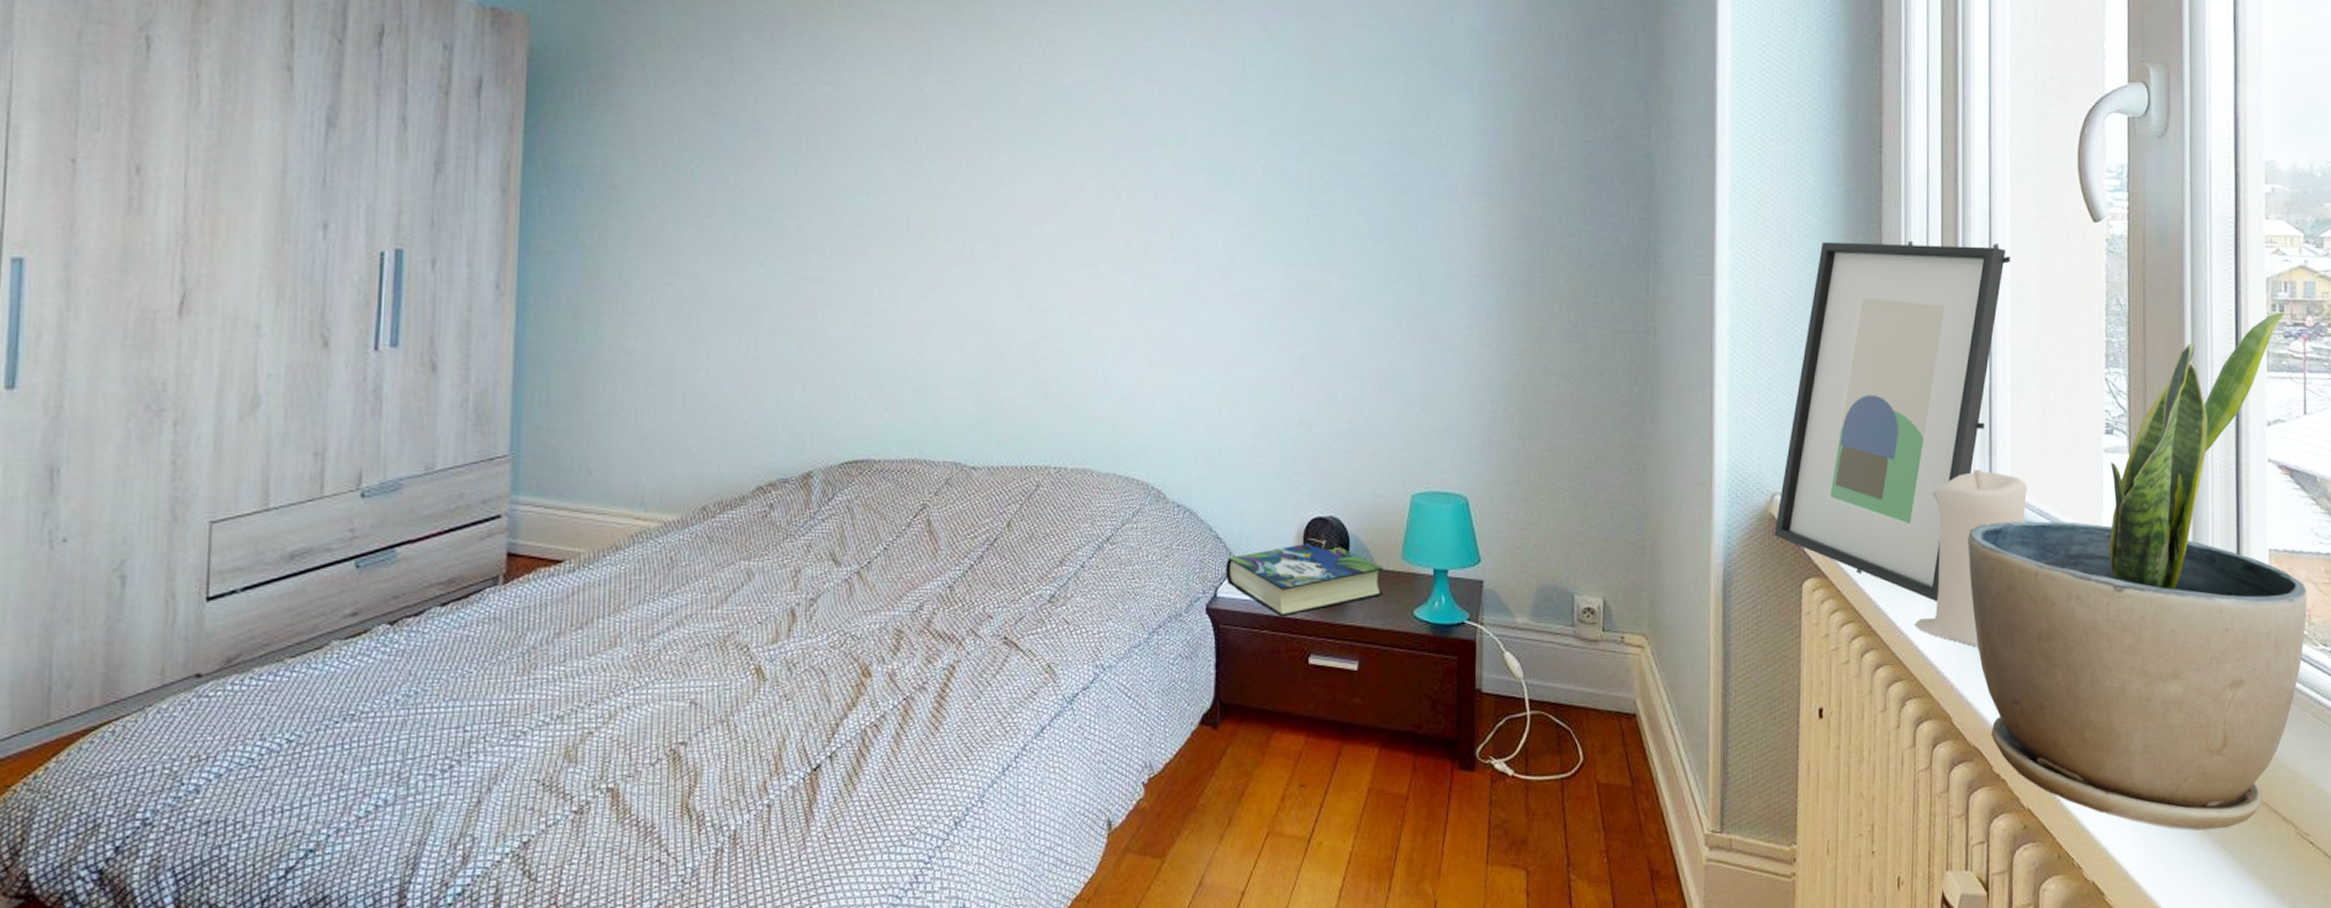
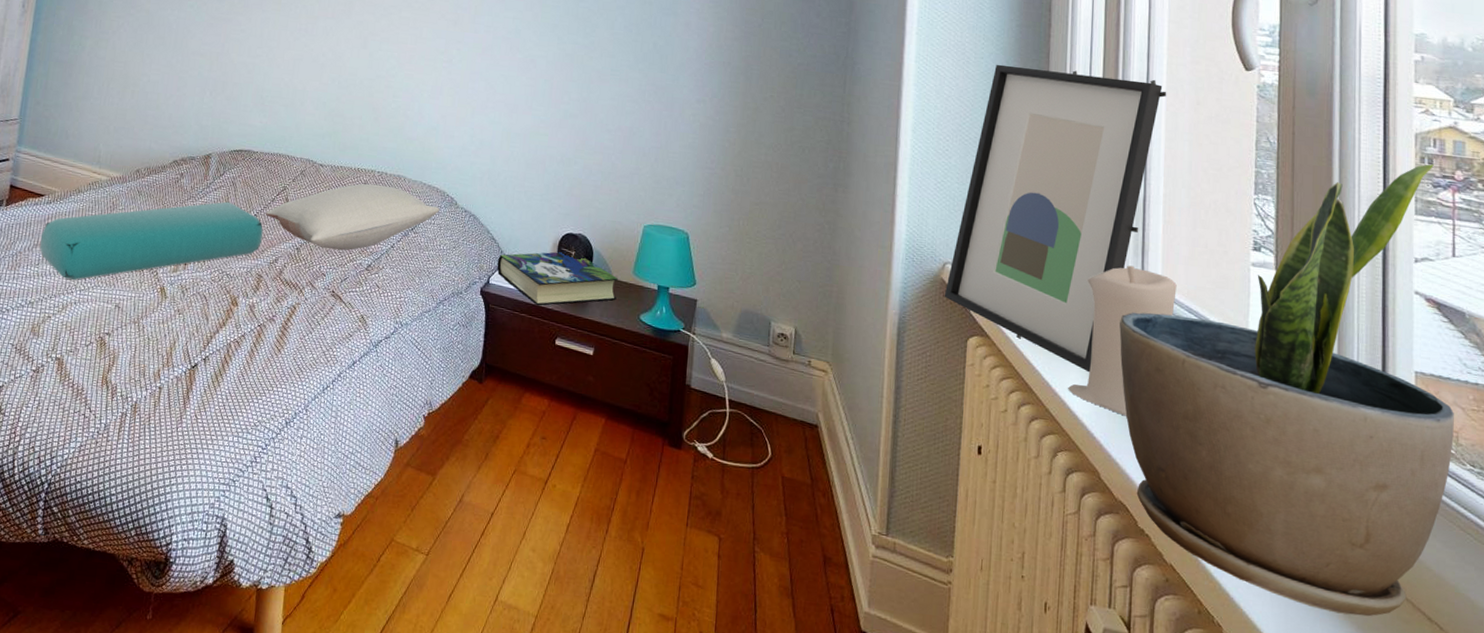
cushion: none [565,535,898,677] -> present [40,201,263,281]
pillow: none [899,485,1143,582] -> present [265,183,440,251]

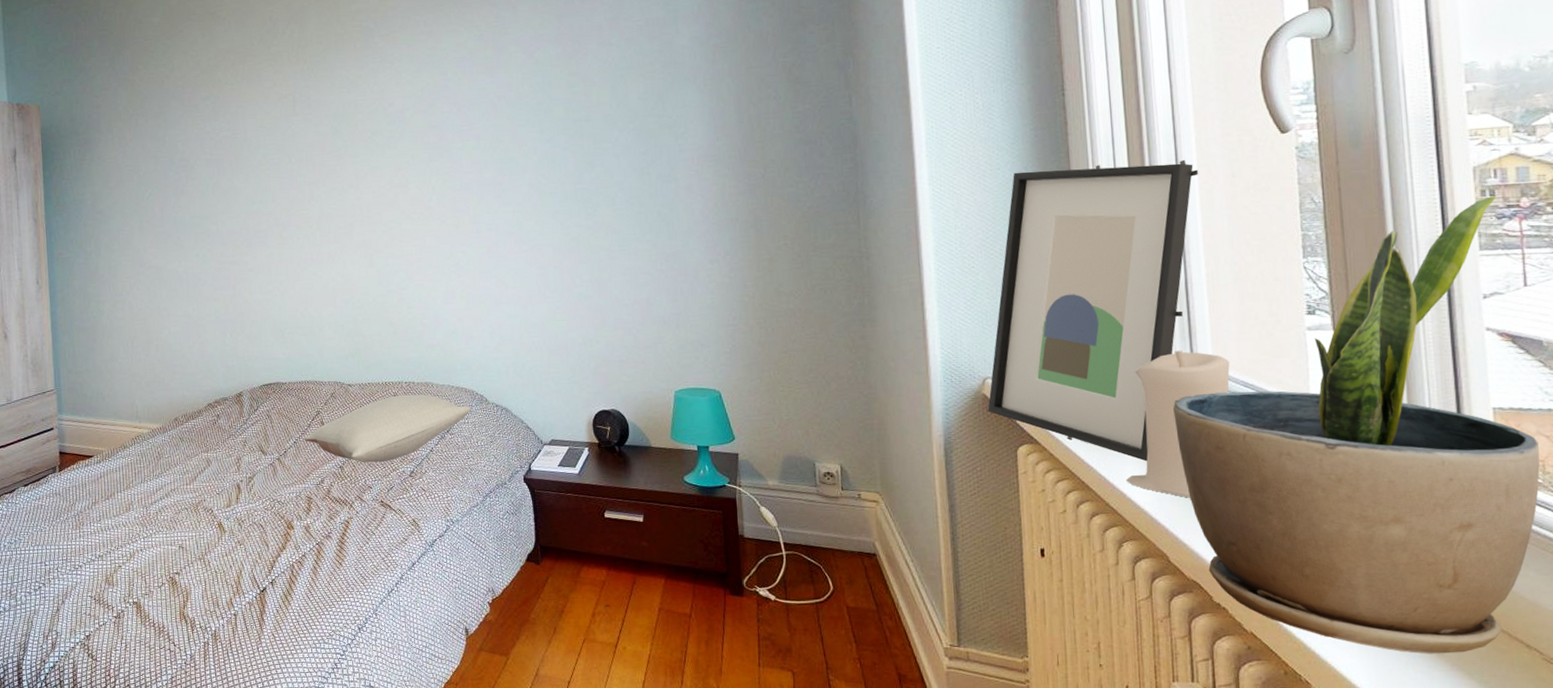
cushion: present [40,201,263,281] -> none [98,434,305,530]
book: present [497,251,618,306] -> none [535,428,658,484]

